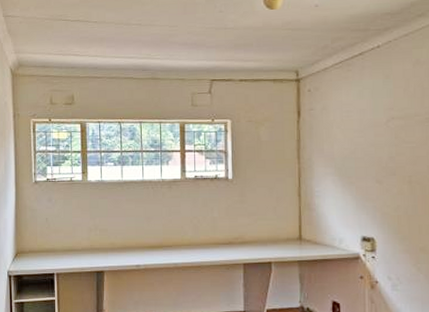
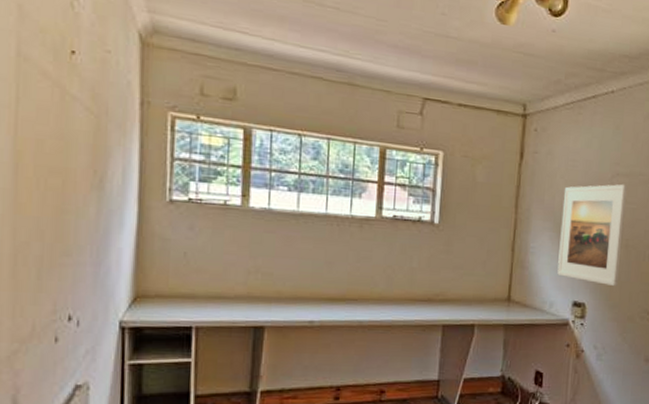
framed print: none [342,126,406,220] -> present [557,184,627,286]

